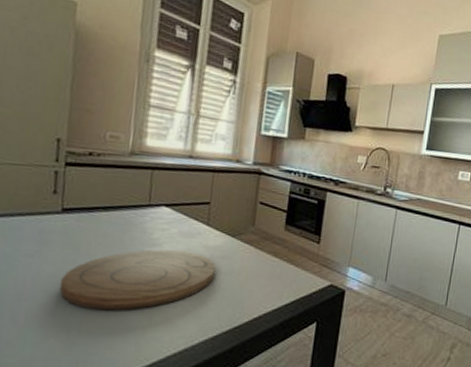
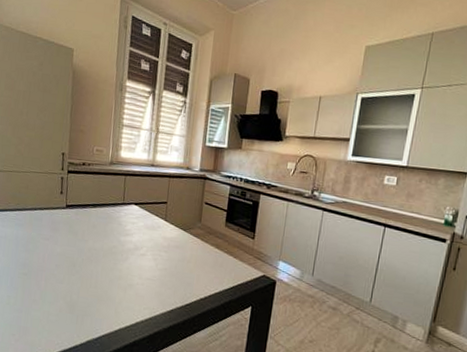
cutting board: present [59,249,216,311] -> none [65,238,172,284]

